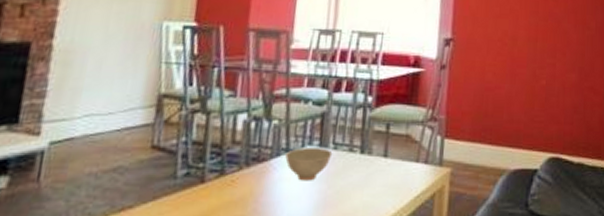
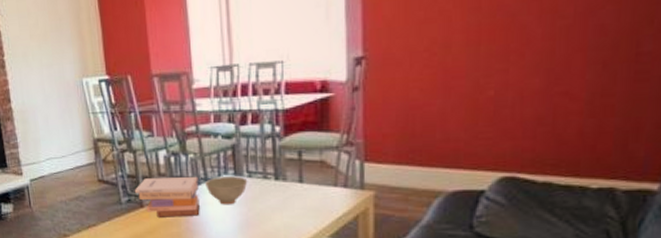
books: none [196,145,279,196] -> present [134,176,200,217]

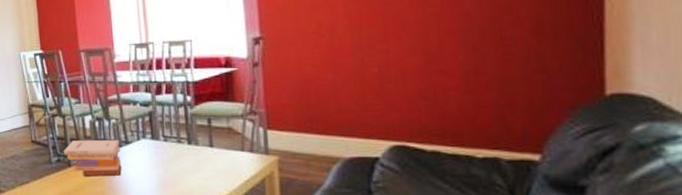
bowl: present [205,176,248,205] -> none [126,140,164,166]

